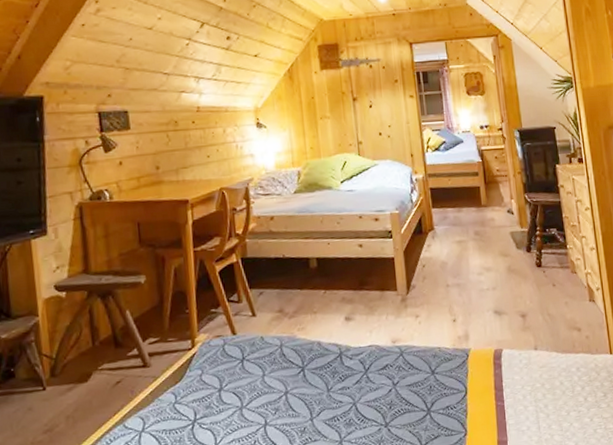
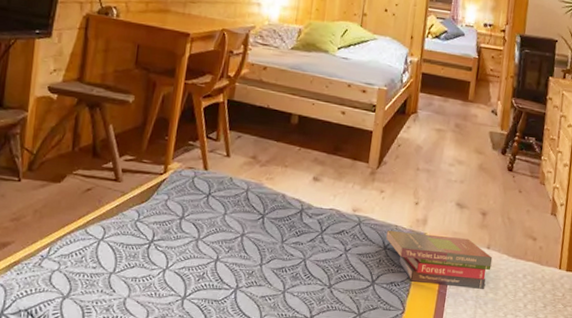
books: none [431,344,543,401] -> present [386,231,493,290]

